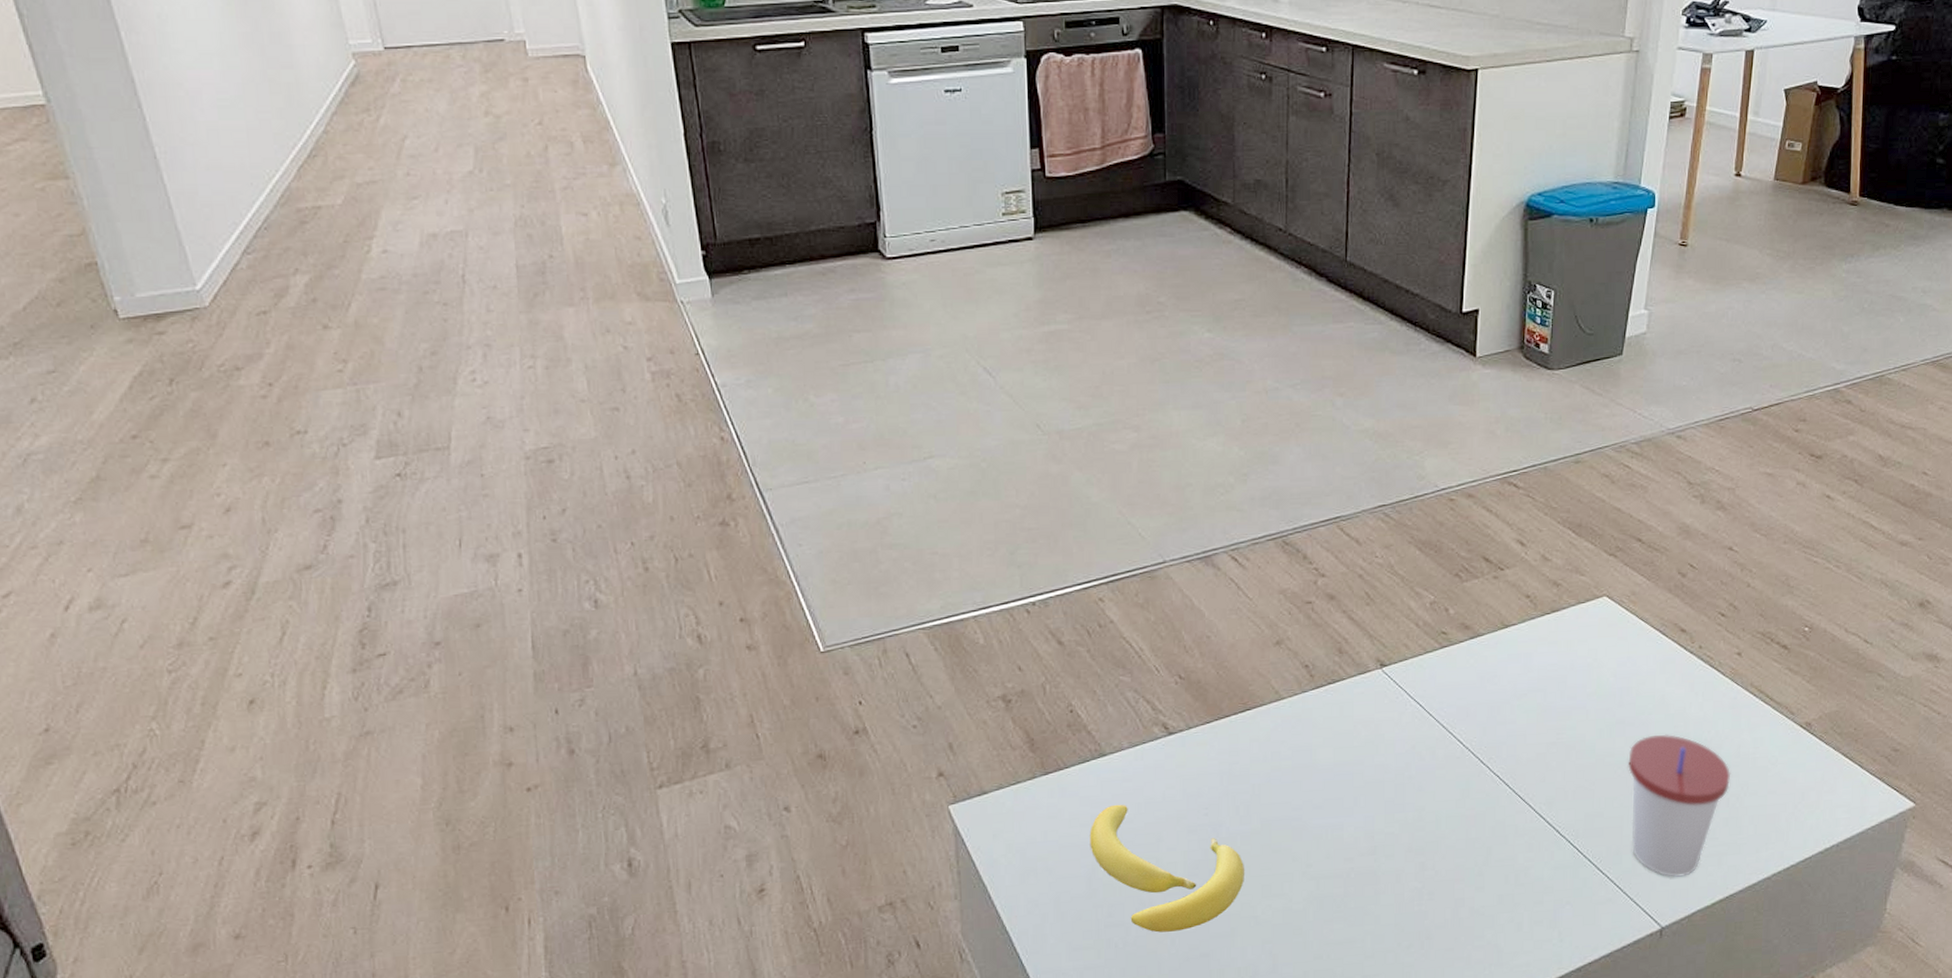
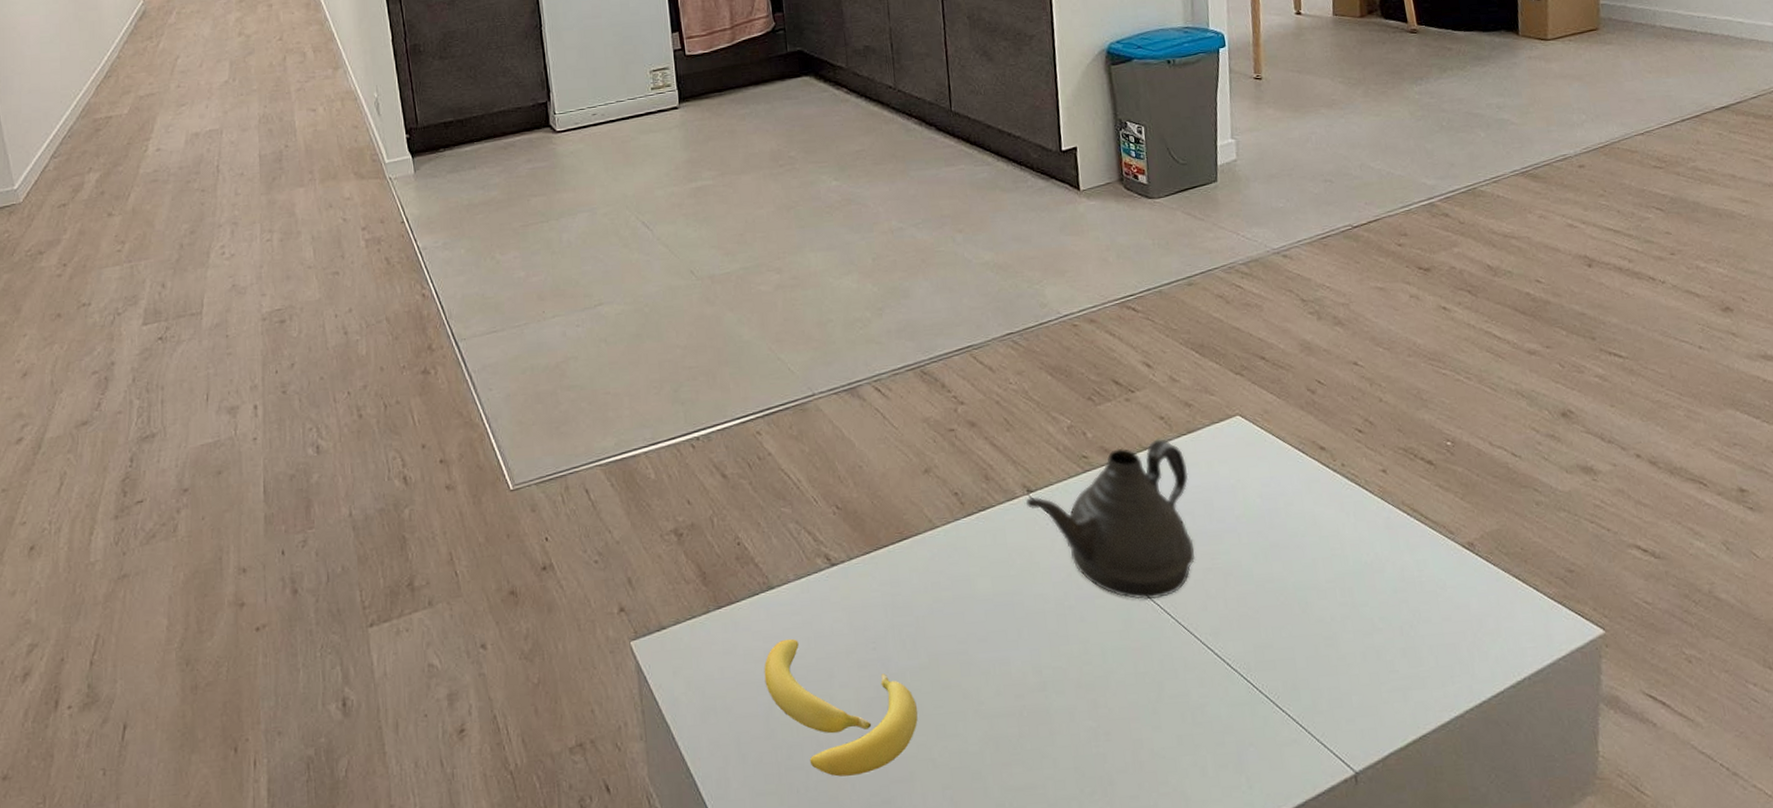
teapot: none [1378,617,1547,772] -> present [1026,438,1196,600]
cup: present [1628,734,1731,878] -> none [1288,557,1401,715]

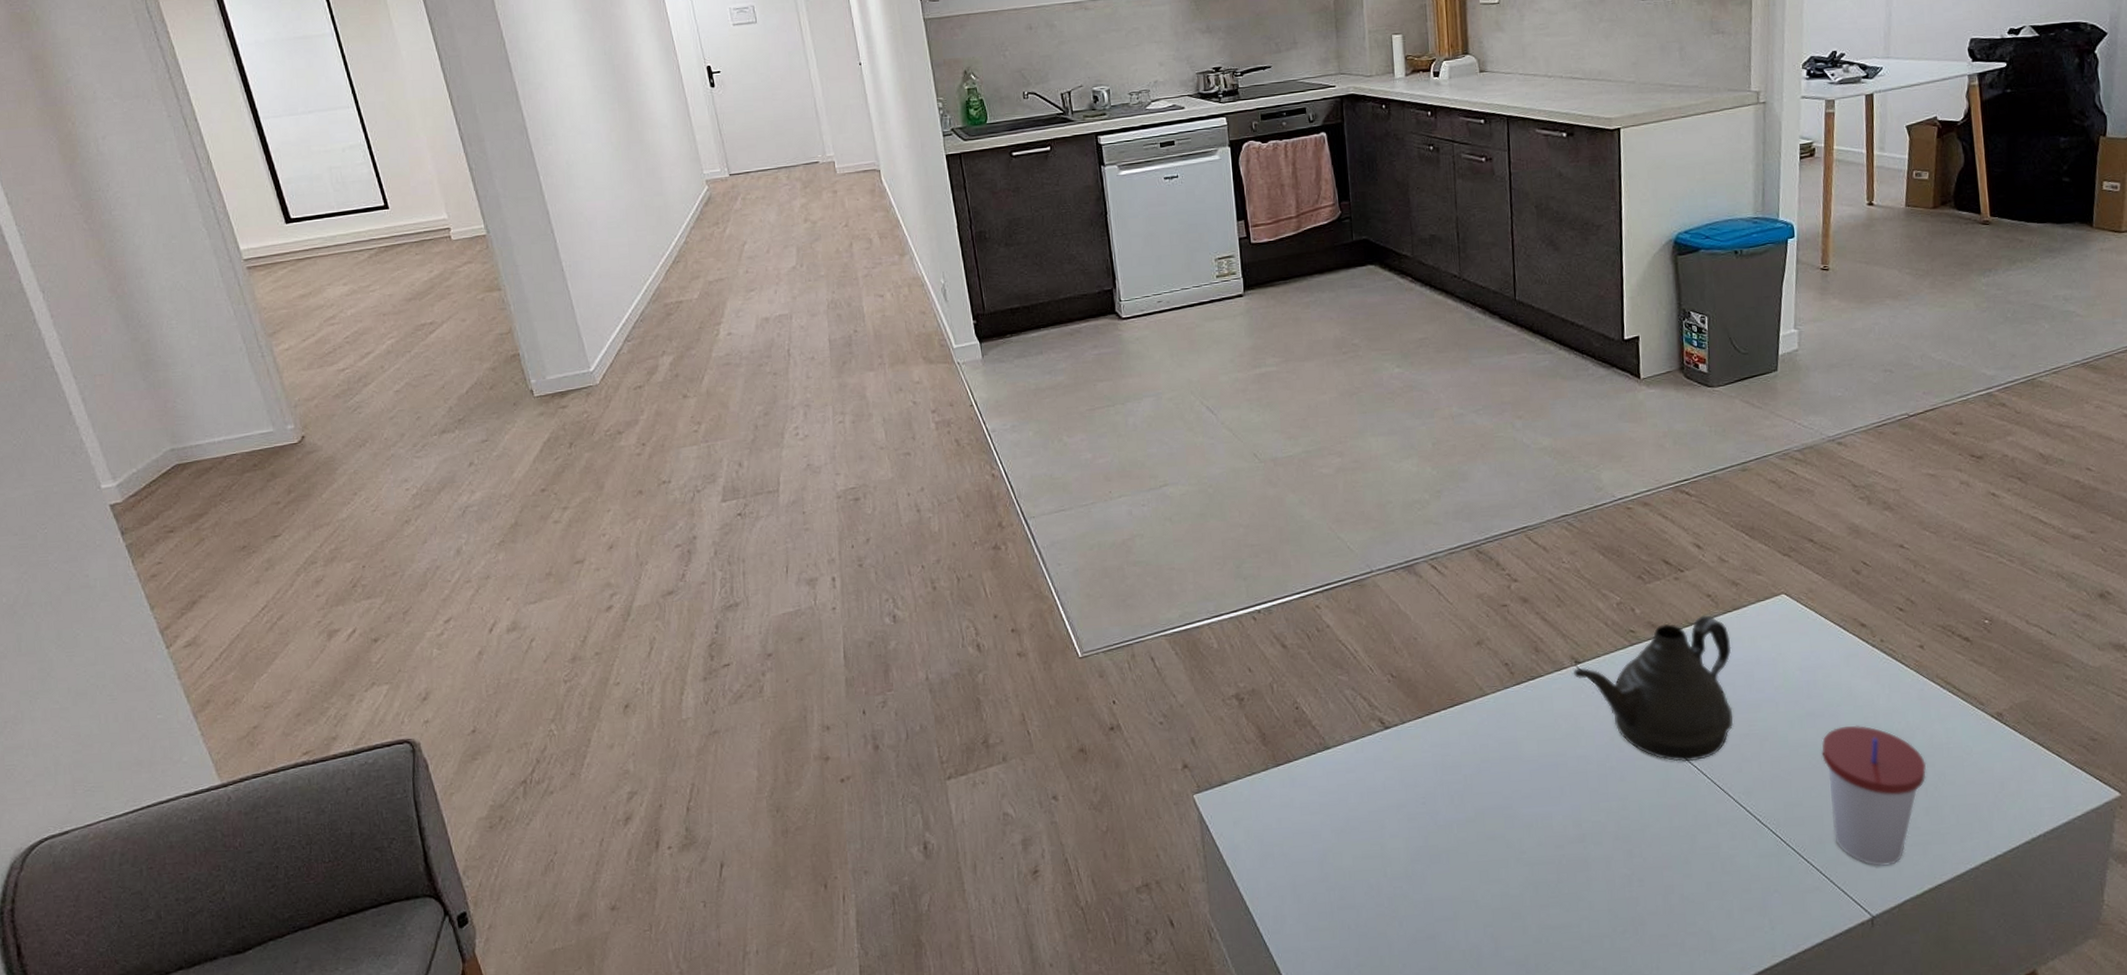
banana: present [764,638,918,777] -> none [1319,793,1463,915]
cup: none [1288,557,1401,715] -> present [1821,725,1927,867]

